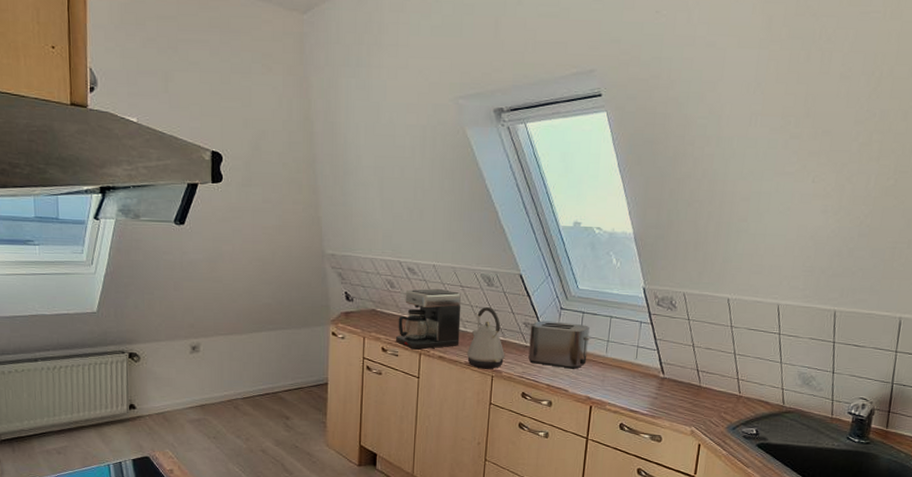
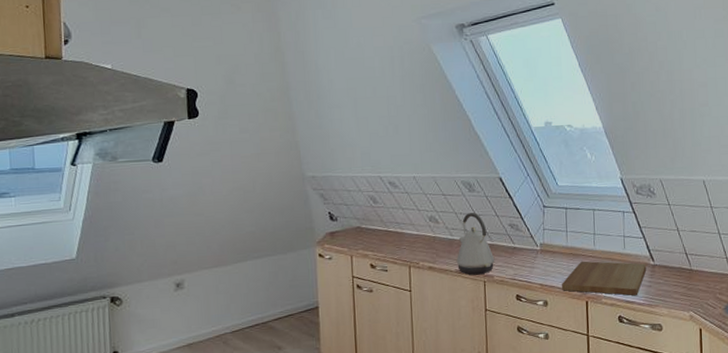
coffee maker: present [396,289,461,350] -> none [384,199,448,263]
toaster: present [528,320,591,369] -> none [516,220,577,266]
cutting board: none [568,366,656,406] -> present [562,261,647,296]

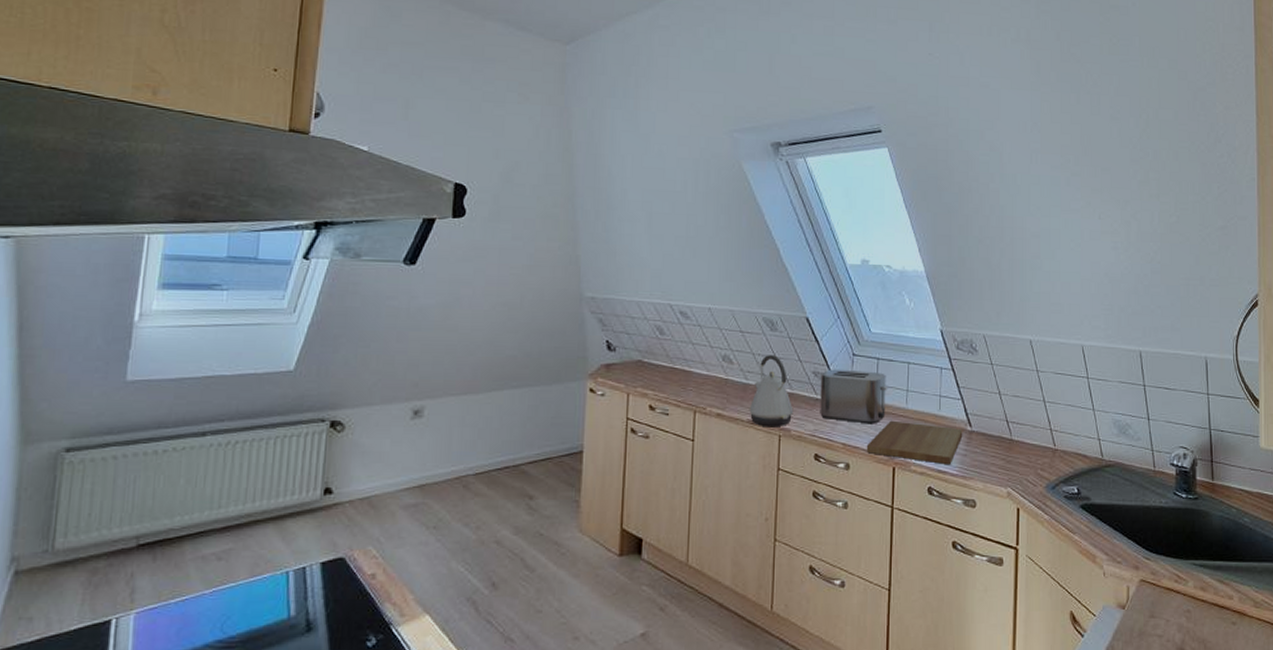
toaster: none [516,220,577,266] -> present [820,369,889,424]

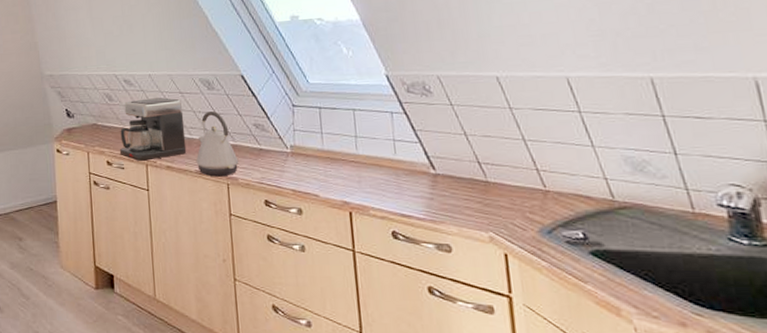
coffee maker: none [666,335,742,407] -> present [120,97,187,161]
toaster: present [820,369,889,424] -> none [262,120,335,171]
cutting board: present [867,420,963,465] -> none [319,166,426,209]

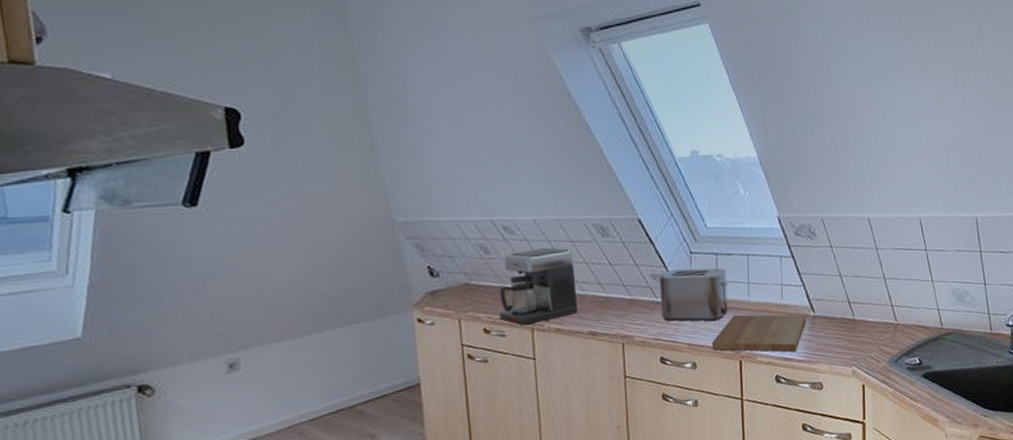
kettle: present [196,111,239,177] -> none [588,262,635,337]
toaster: none [262,120,335,171] -> present [659,268,729,322]
cutting board: none [319,166,426,209] -> present [712,314,807,352]

